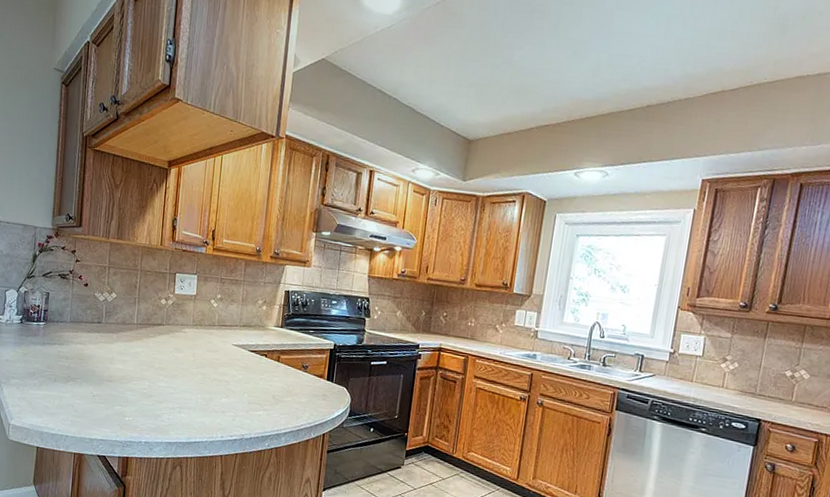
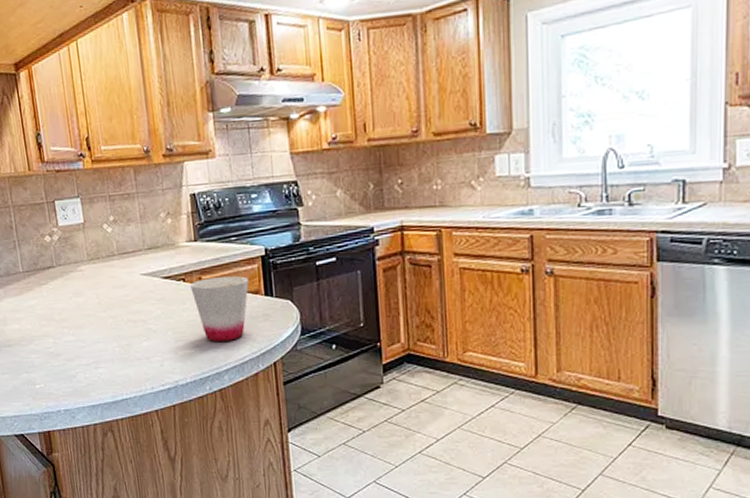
cup: none [270,358,318,411] -> present [190,275,250,343]

